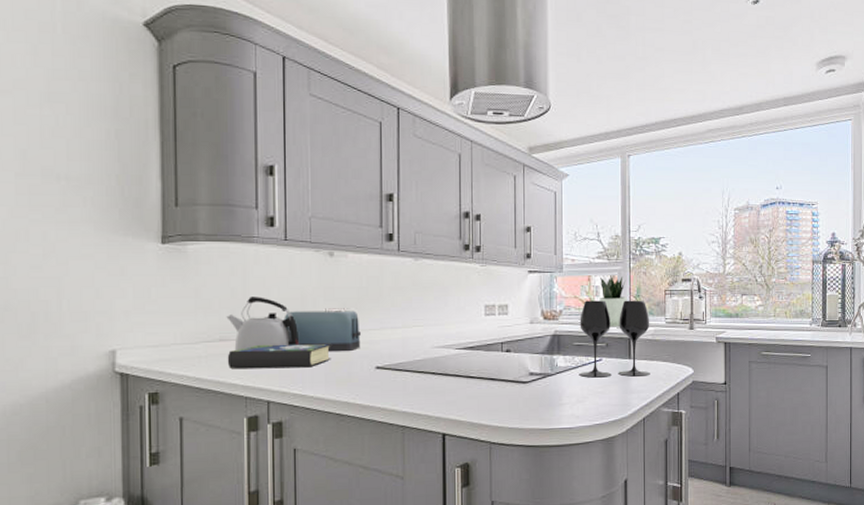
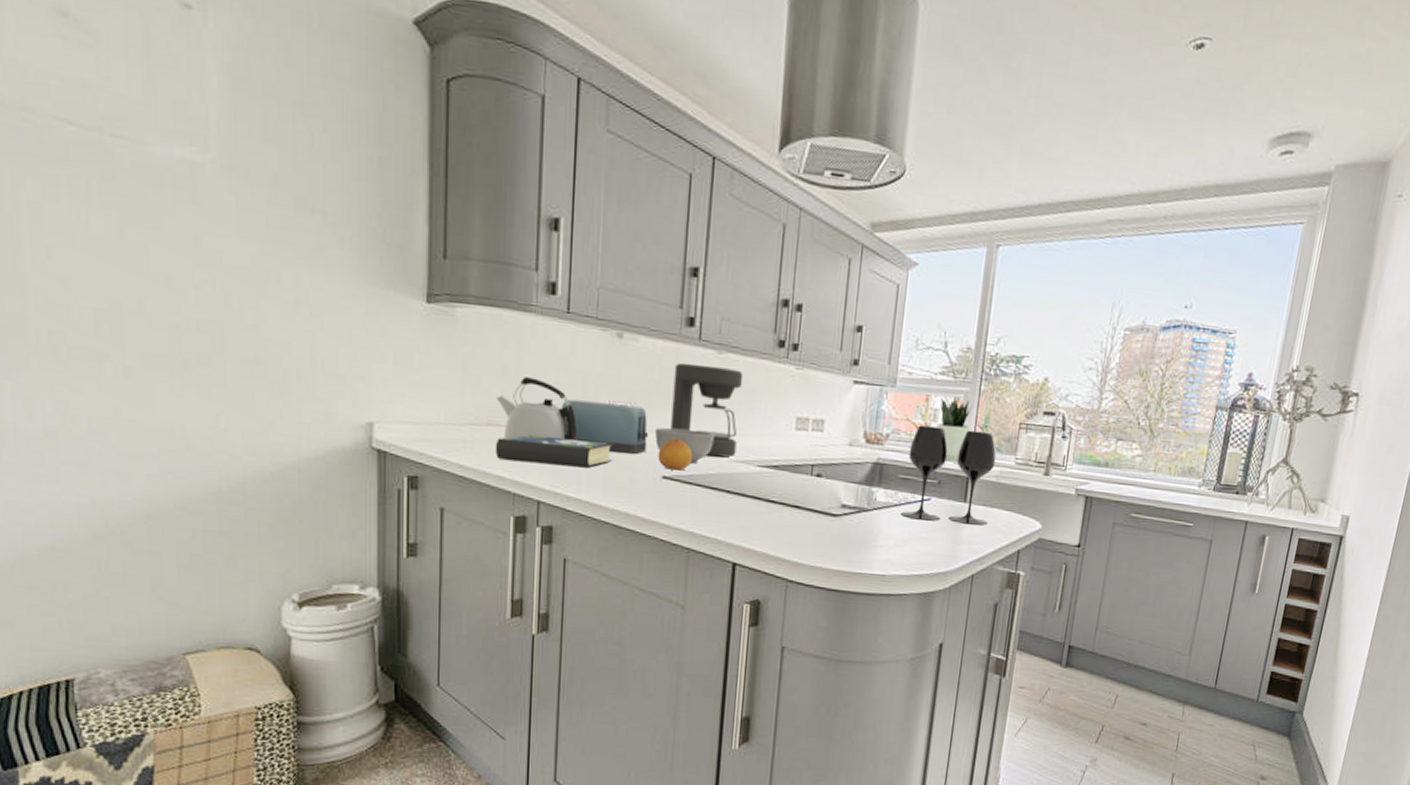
bowl: none [366,326,418,353] -> present [654,427,715,464]
fruit: none [370,334,401,361] -> present [657,438,693,471]
coffee maker: none [379,272,438,345] -> present [670,363,744,458]

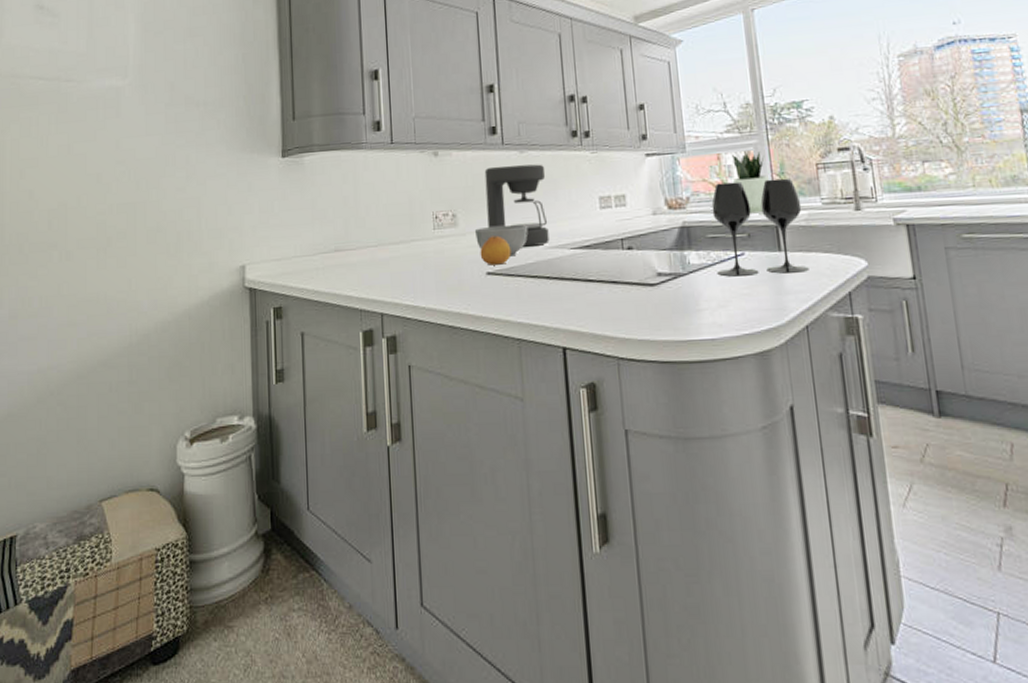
book: present [495,434,613,468] -> none [342,250,441,280]
kettle: present [496,377,577,440] -> none [340,203,408,261]
toaster: present [561,399,648,454] -> none [393,212,470,257]

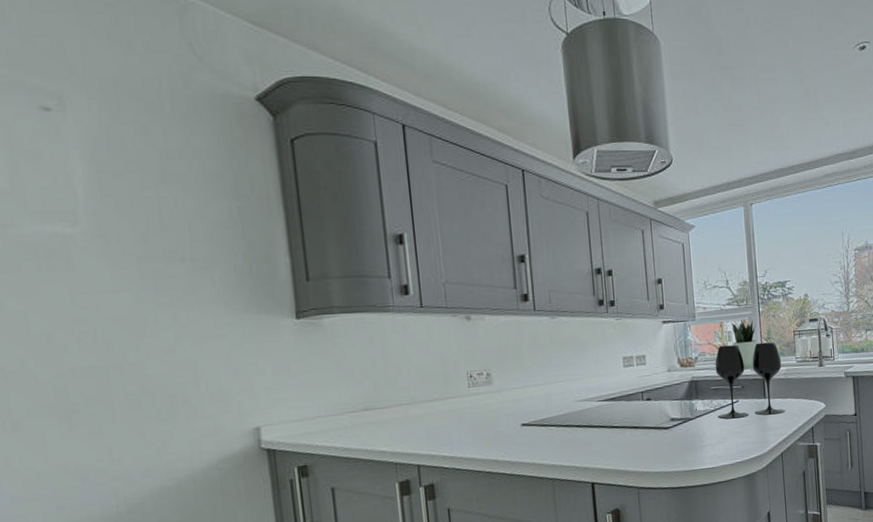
bowl: present [474,225,528,257] -> none [509,382,560,410]
fruit: present [480,235,511,265] -> none [514,391,545,418]
coffee maker: present [484,164,549,247] -> none [517,328,579,401]

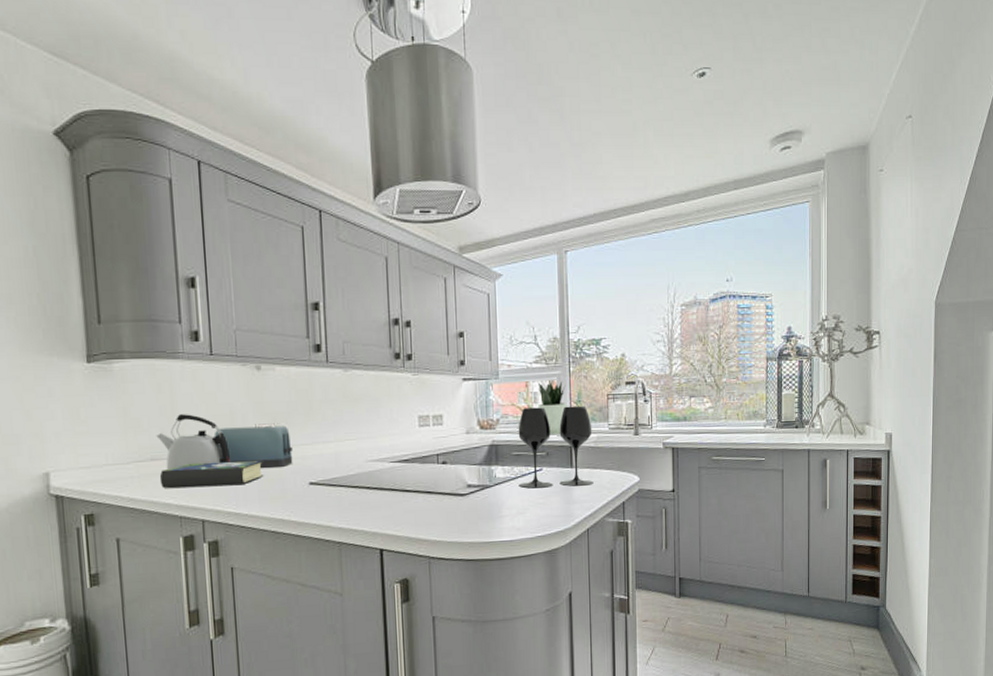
kettle: none [369,364,443,419] -> present [156,414,230,470]
book: none [373,406,477,436] -> present [159,461,264,488]
toaster: none [426,371,505,412] -> present [214,425,293,468]

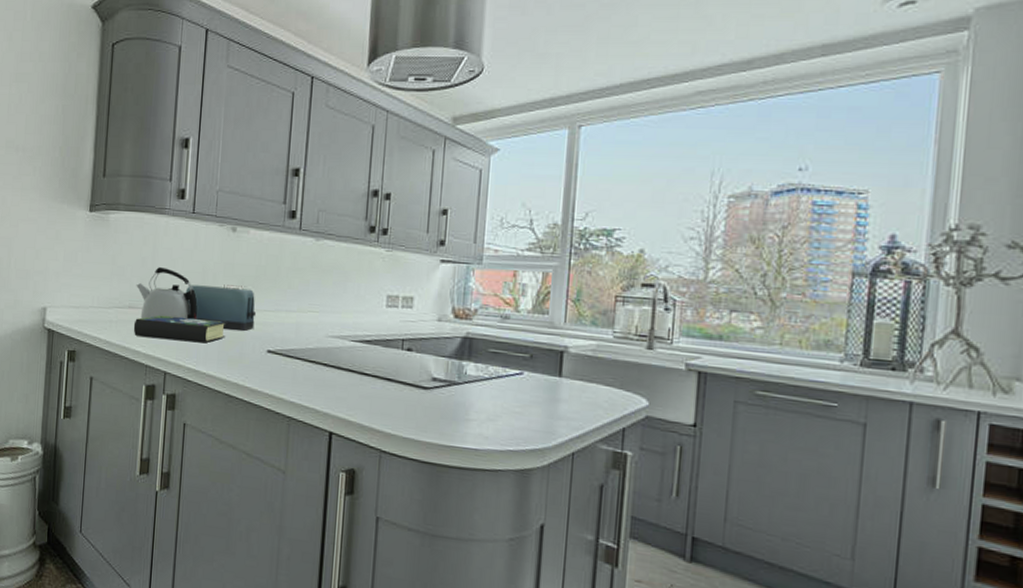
wine glass: present [518,405,594,489] -> none [492,300,592,401]
planter: present [538,381,568,436] -> none [526,273,563,337]

